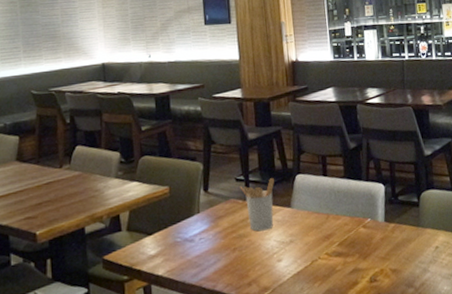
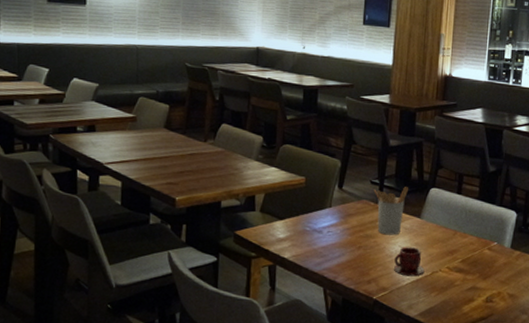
teacup: none [272,238,304,271] -> present [394,247,425,277]

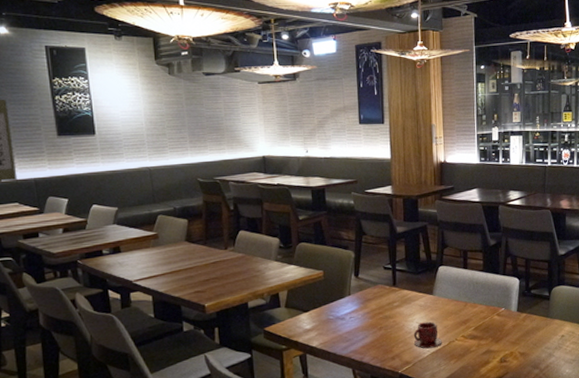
utensil holder: present [373,187,409,235] -> none [387,268,420,314]

